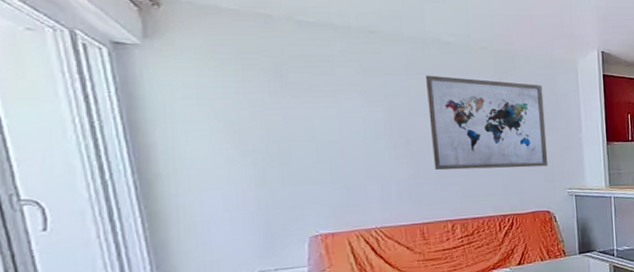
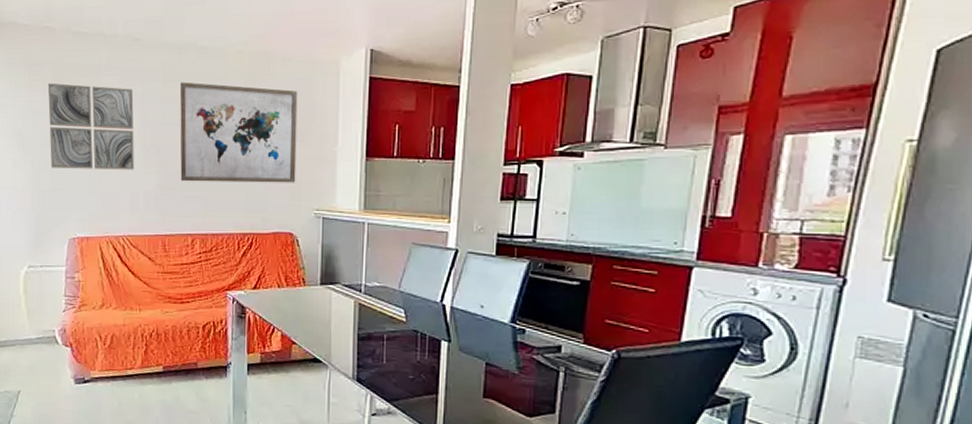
wall art: none [267,73,383,164] -> present [47,82,135,170]

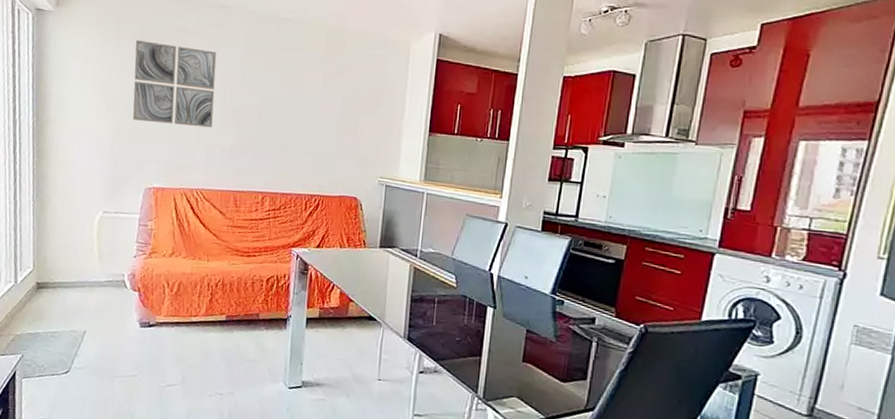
wall art: present [180,82,298,183] -> none [255,49,370,151]

